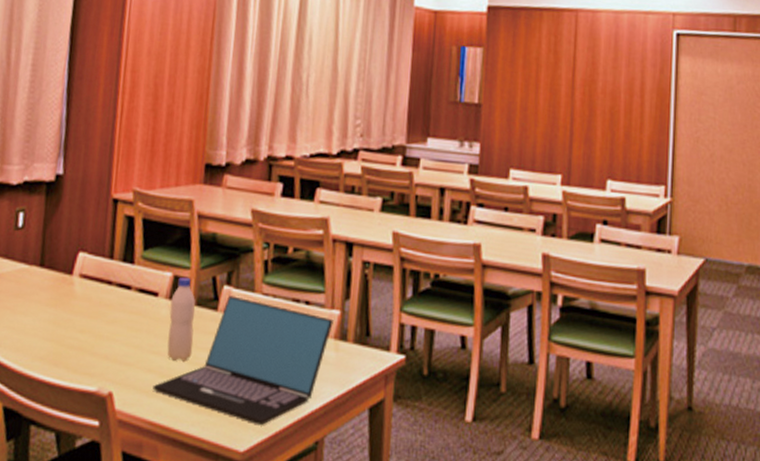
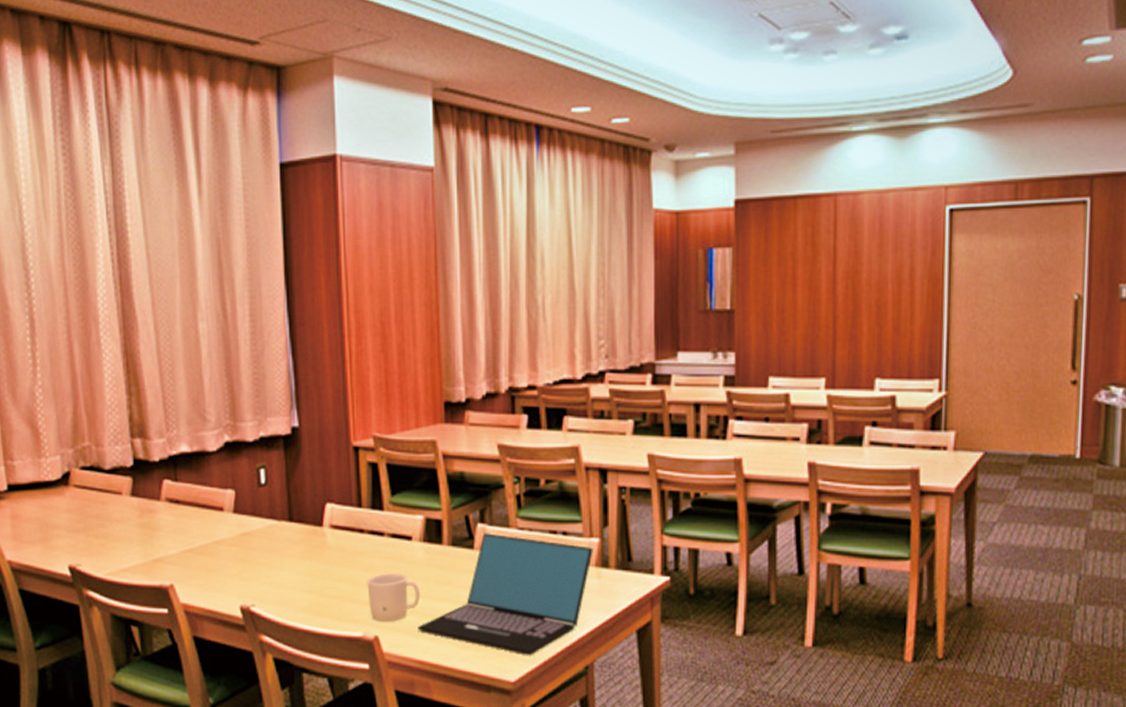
mug: none [107,328,160,379] -> present [367,573,420,622]
water bottle: present [167,276,196,362] -> none [425,518,453,602]

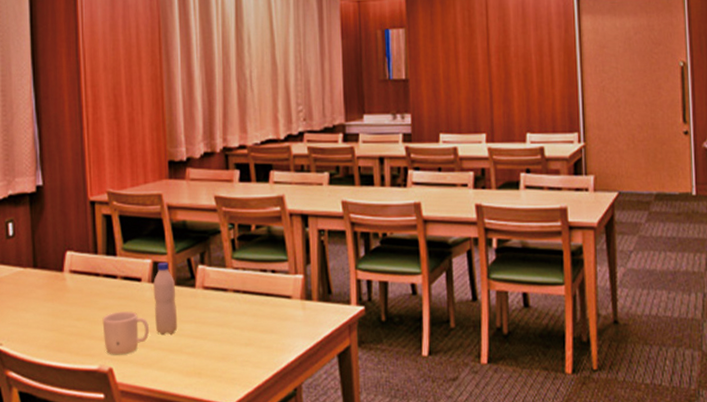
laptop: present [418,533,593,655] -> none [147,273,298,380]
water bottle: none [425,518,453,602] -> present [153,261,178,336]

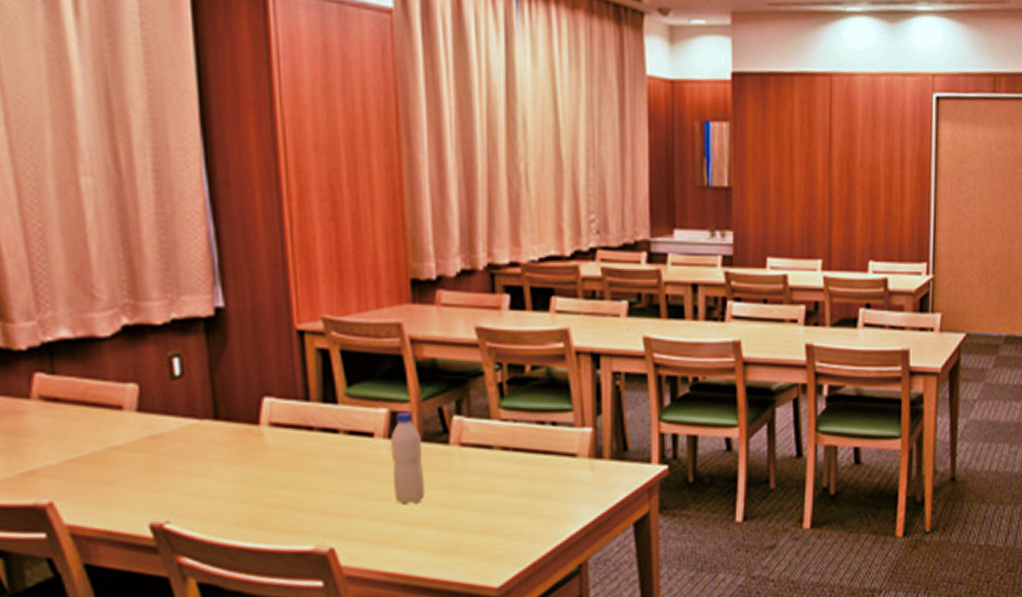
mug: present [102,311,149,355] -> none [318,475,385,532]

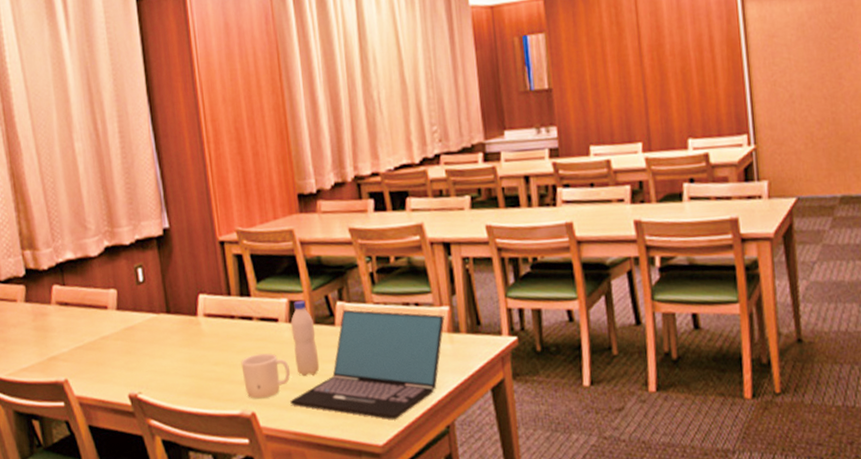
mug: none [318,475,385,532] -> present [241,353,290,399]
laptop: none [383,426,586,557] -> present [290,309,445,419]

